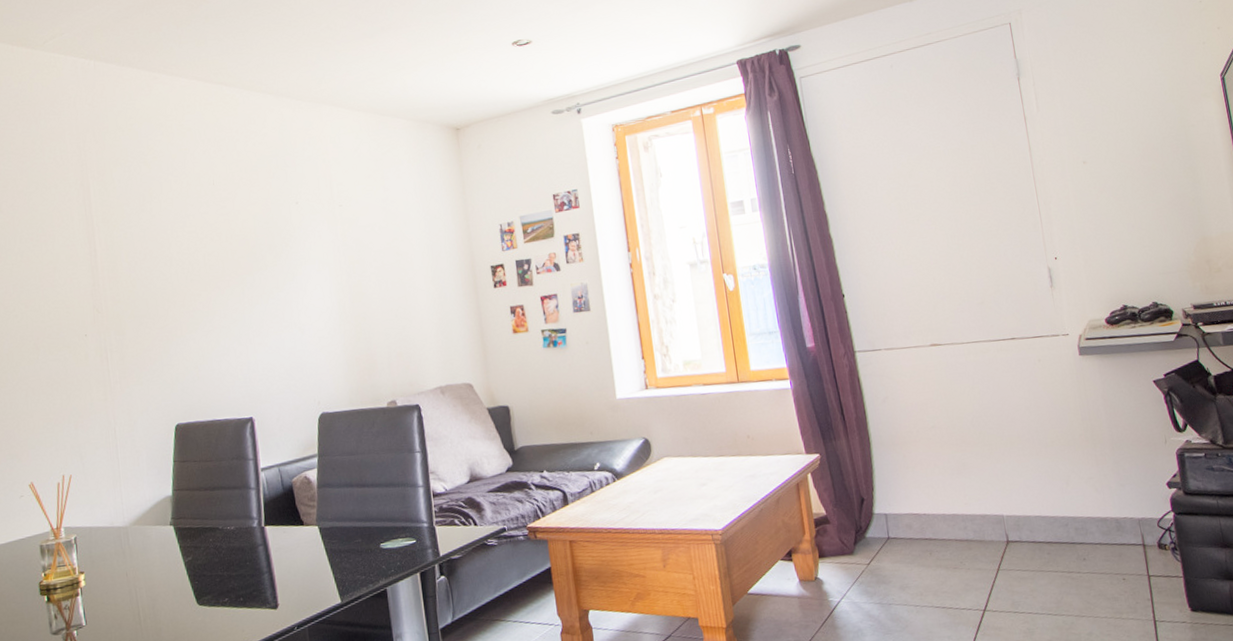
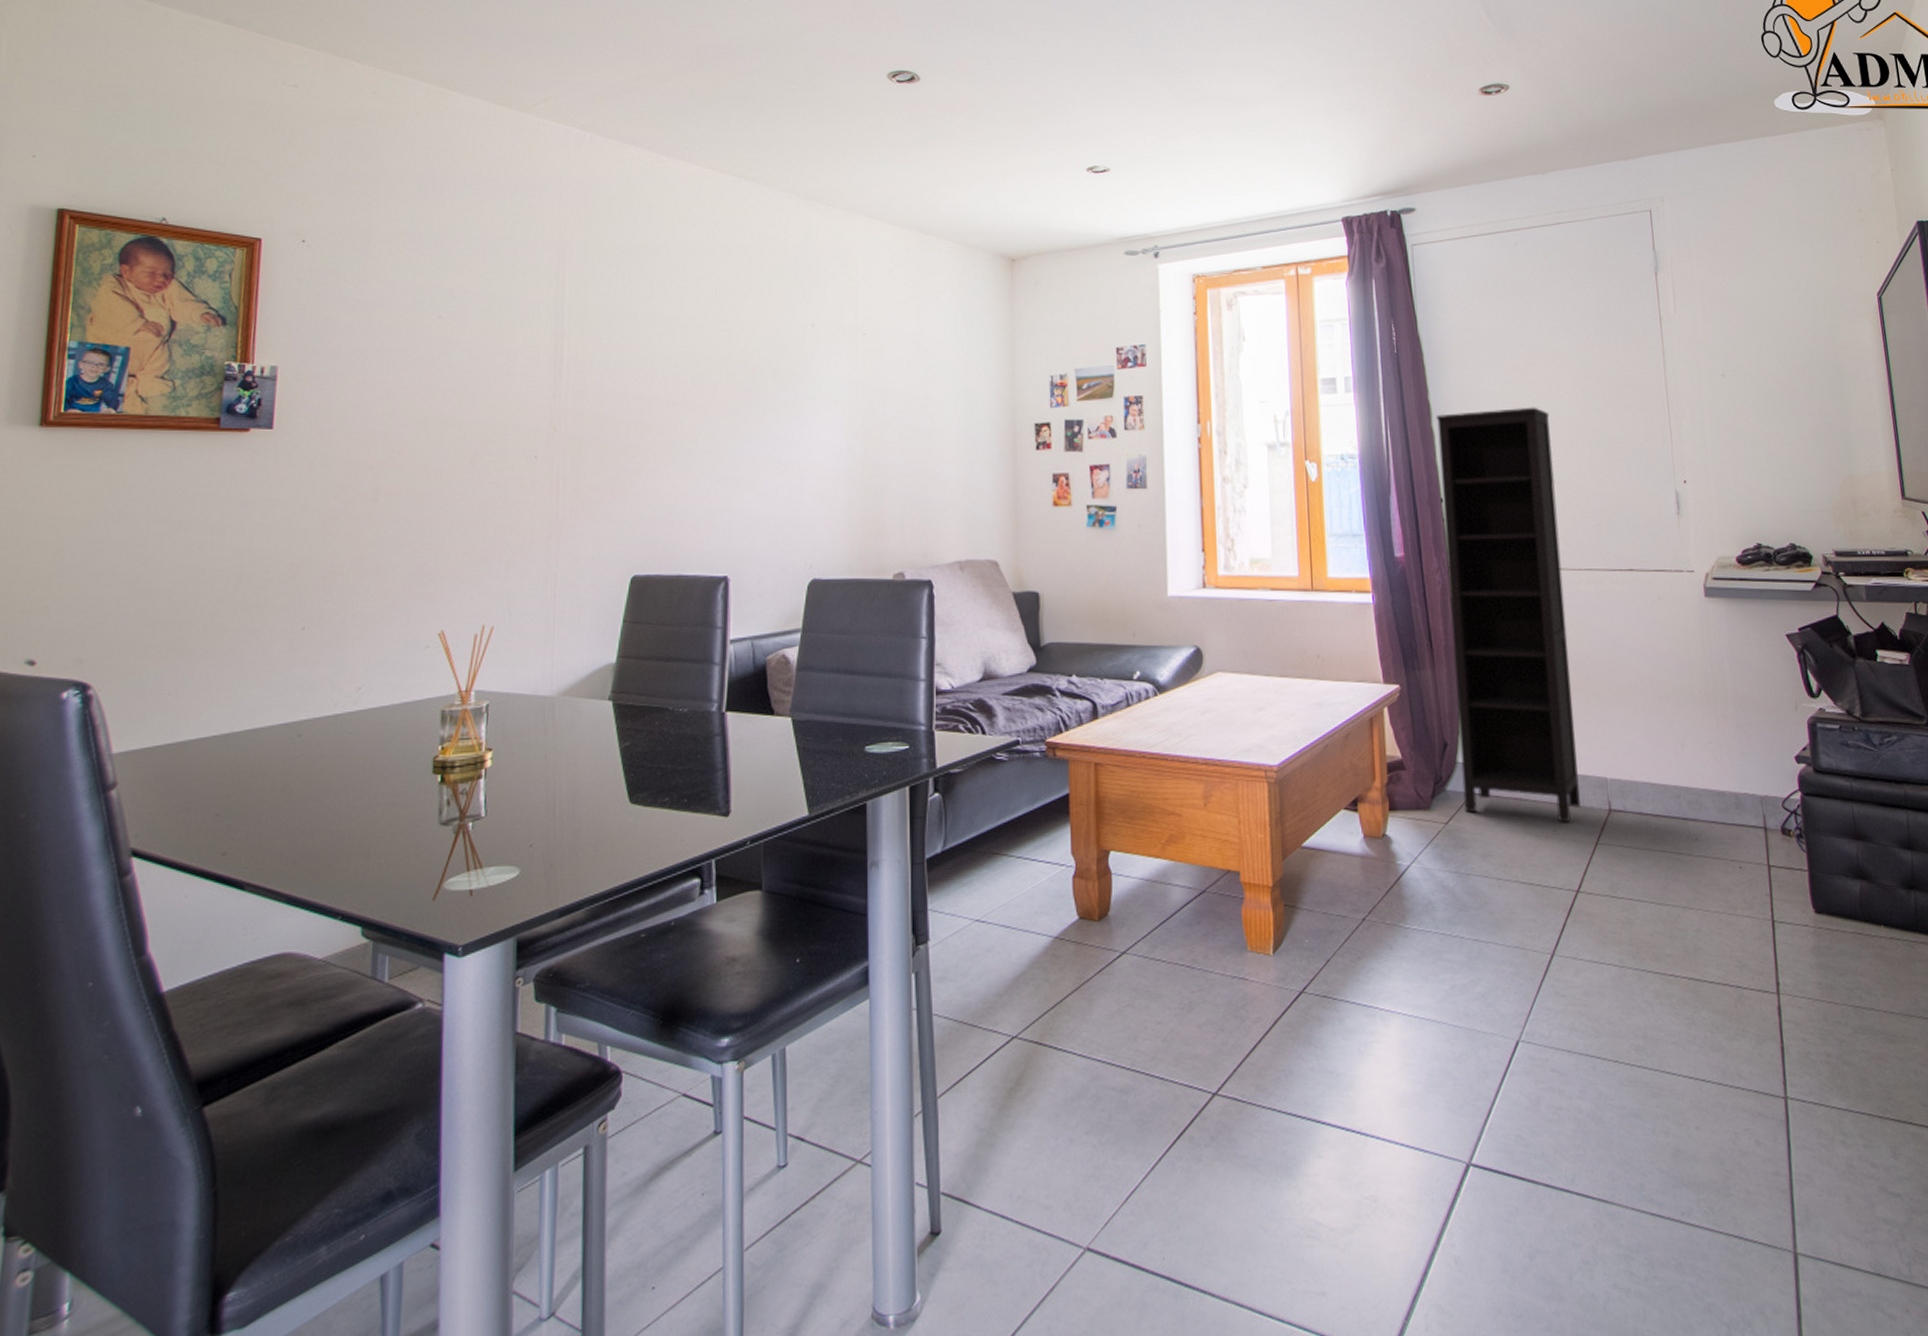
bookcase: none [832,207,982,555] -> present [1435,407,1581,822]

